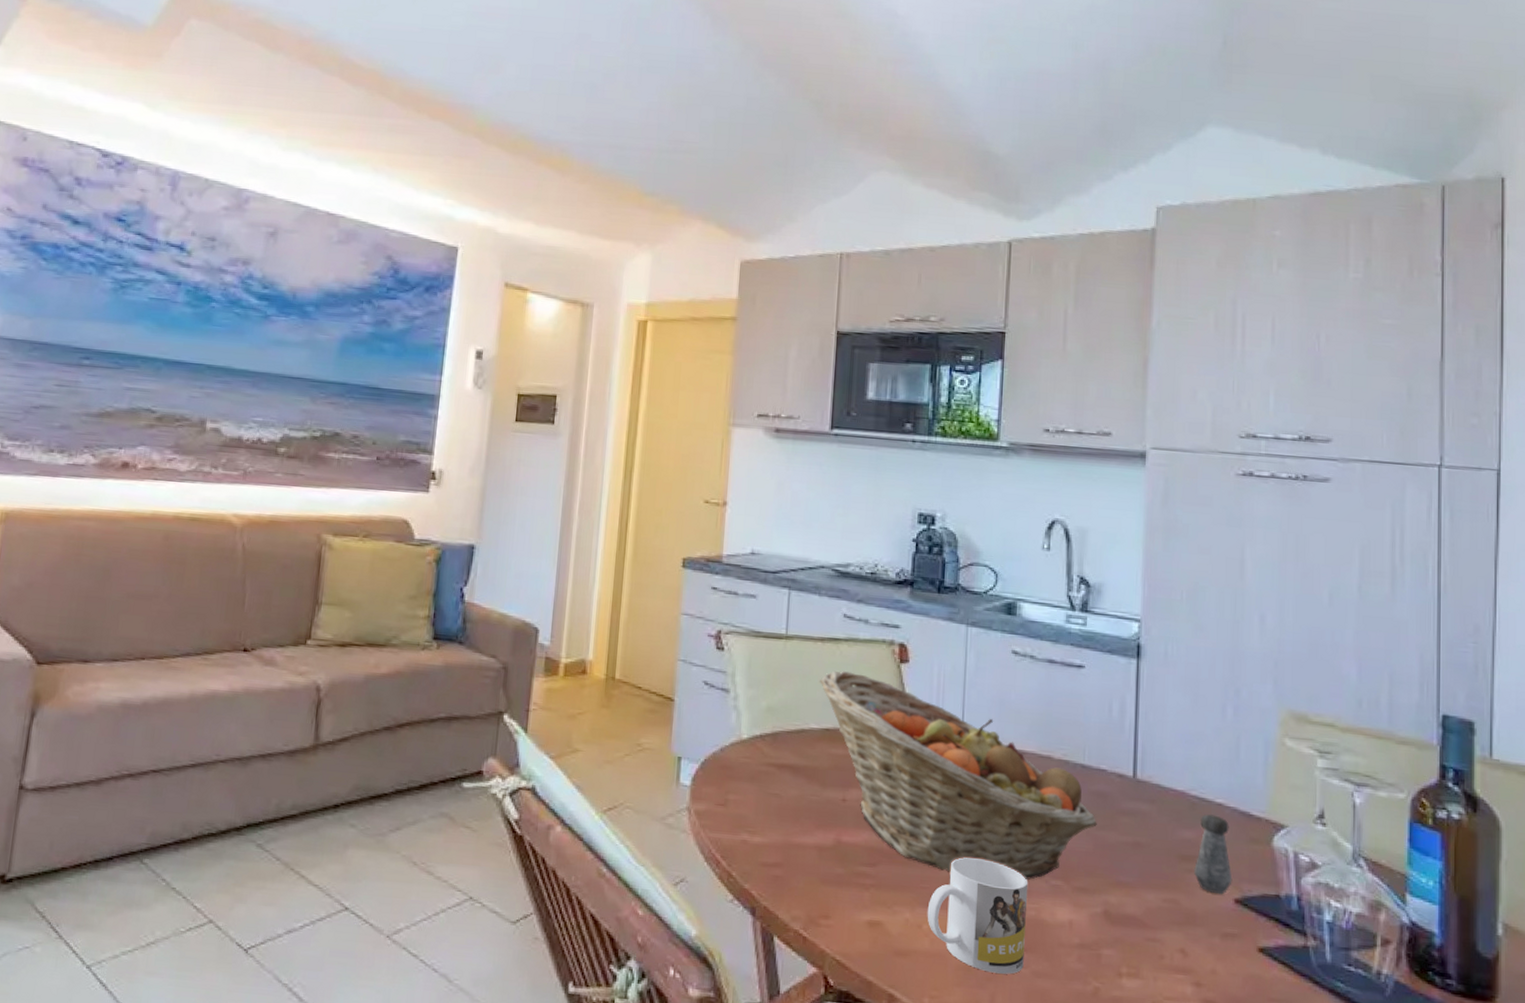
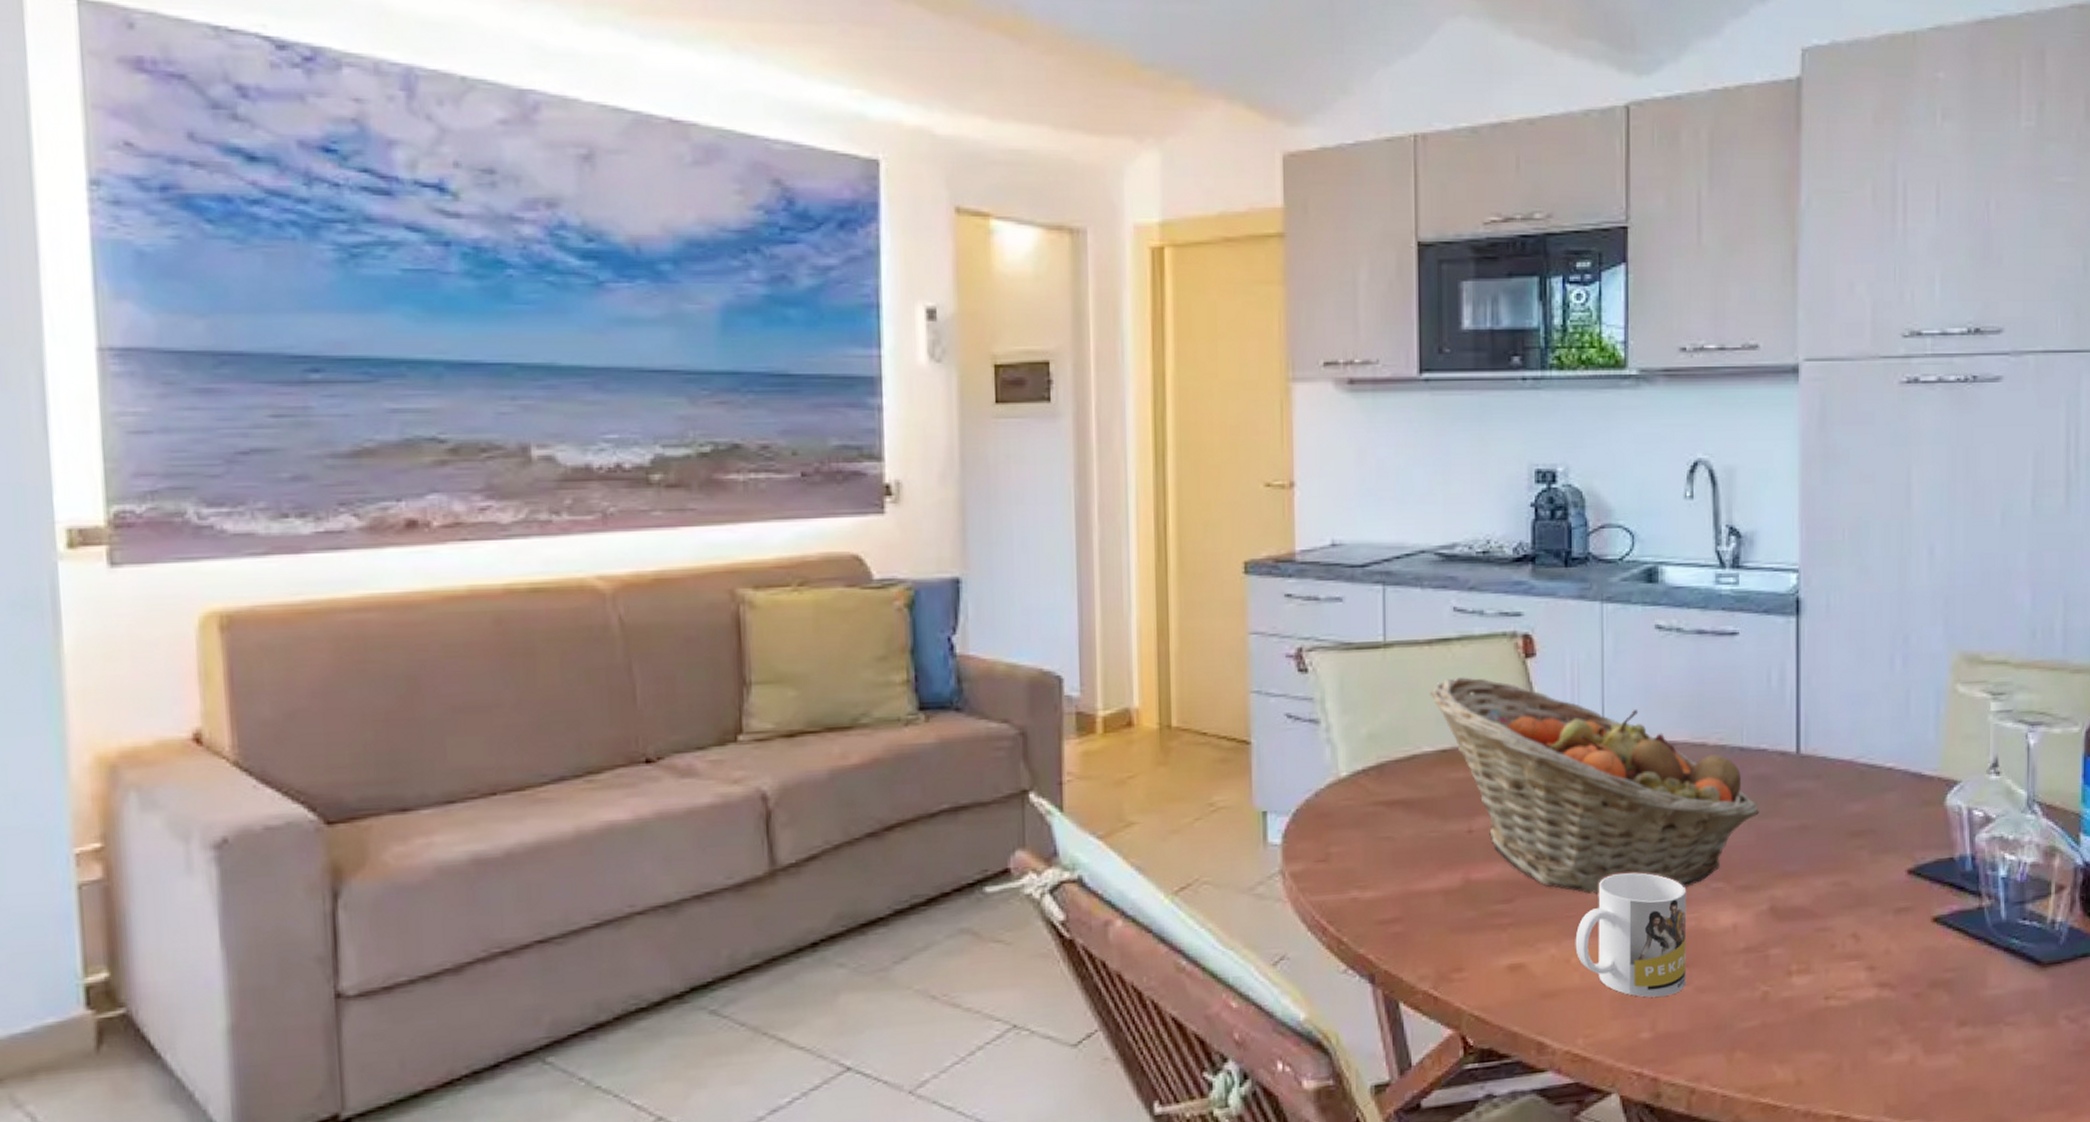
salt shaker: present [1194,814,1233,895] -> none [1865,781,1905,868]

